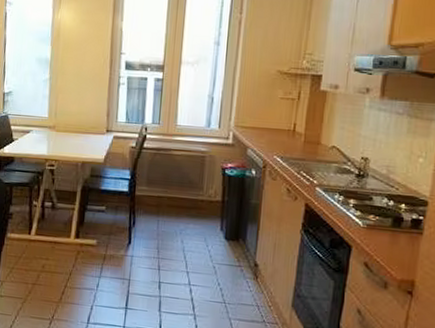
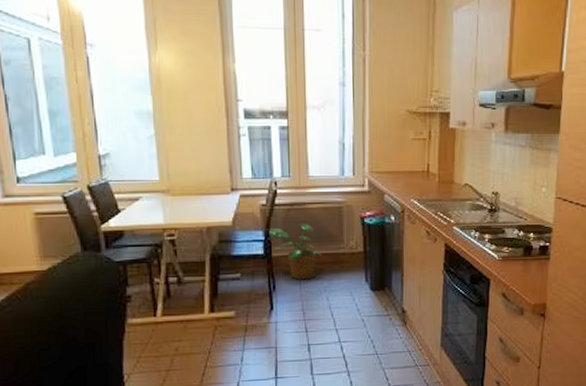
potted plant: none [133,168,181,221] -> present [267,224,322,280]

